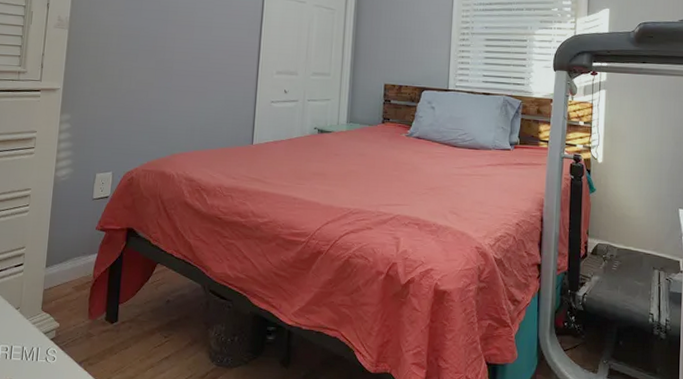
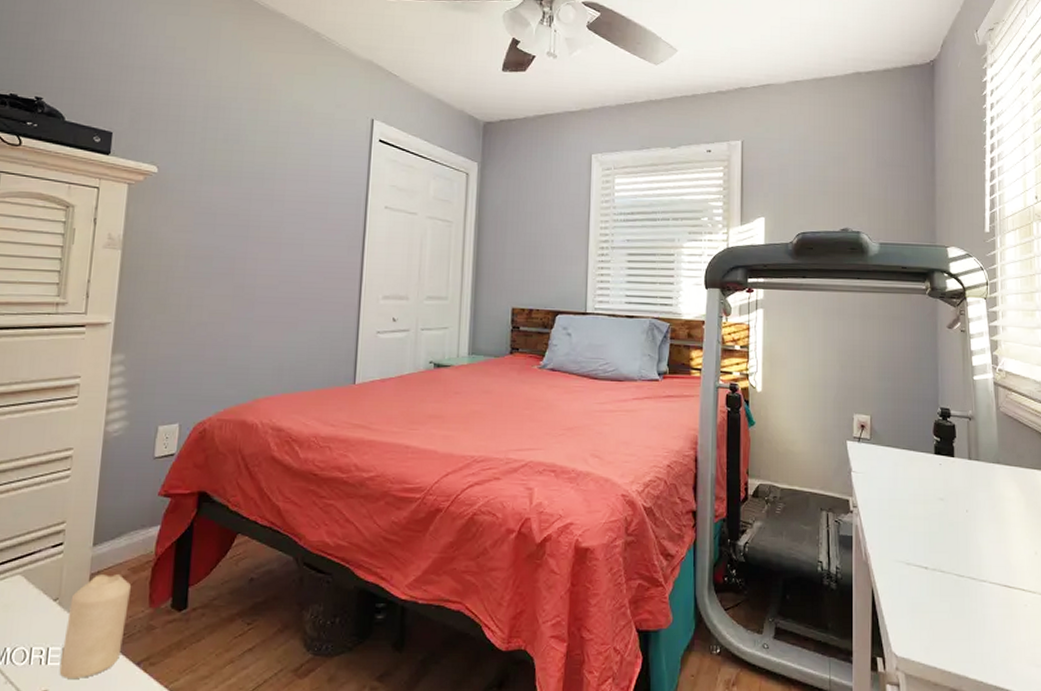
candle: none [20,290,74,372] -> present [59,573,131,678]

